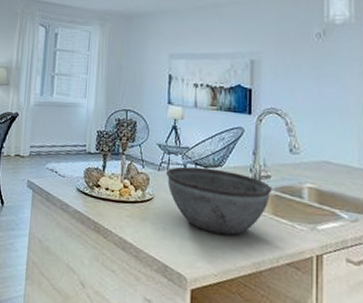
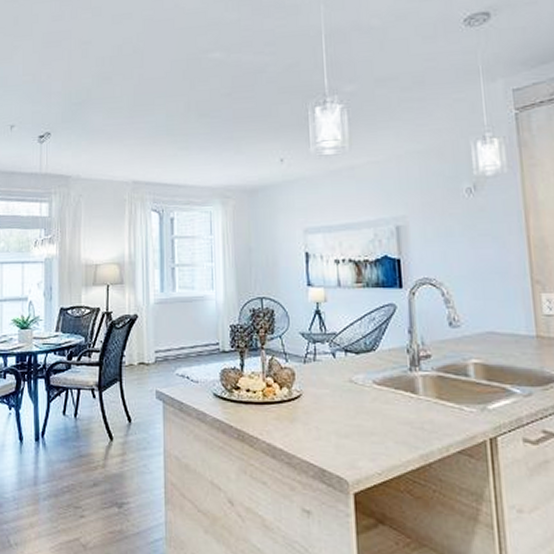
bowl: present [166,166,272,236] -> none [313,354,434,427]

